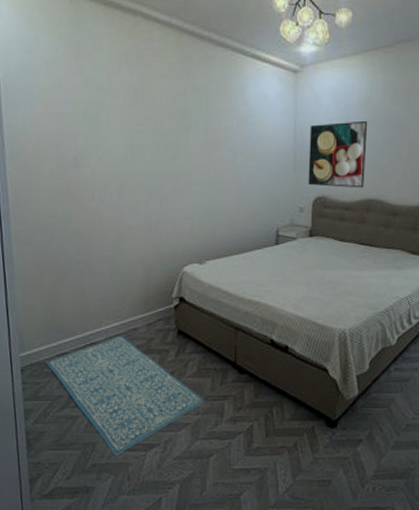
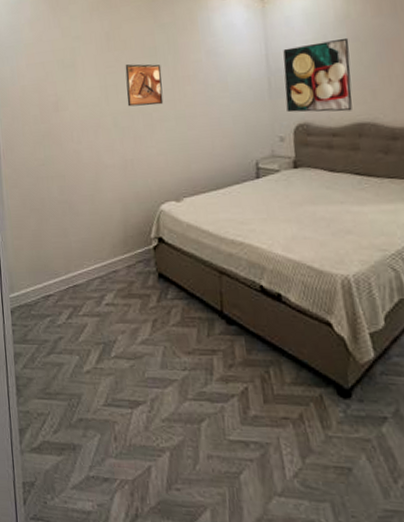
rug: present [45,335,205,456] -> none [32,278,191,411]
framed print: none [154,124,192,169] -> present [125,63,164,107]

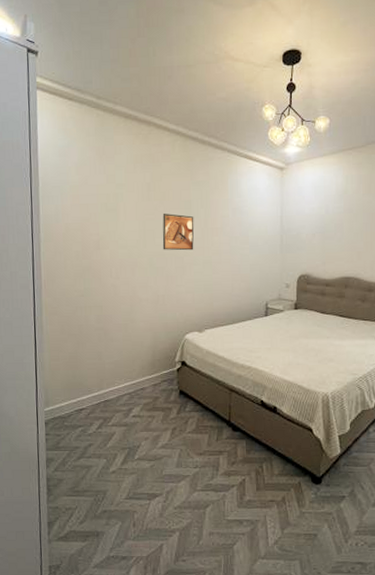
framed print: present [283,37,352,113] -> none [293,209,345,267]

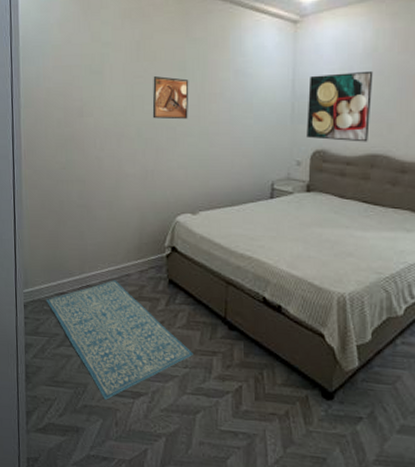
rug: none [66,394,202,504] -> present [45,280,193,400]
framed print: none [293,209,345,267] -> present [307,70,373,142]

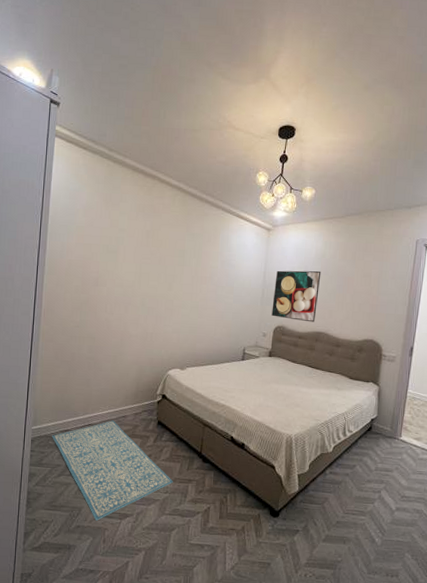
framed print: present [152,76,189,120] -> none [155,259,186,295]

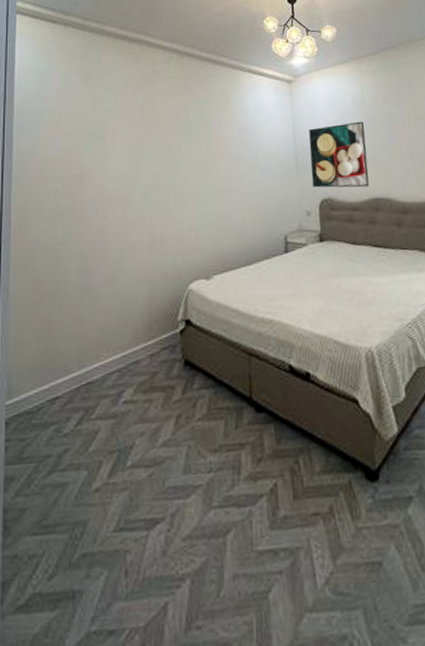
rug: present [51,420,173,521] -> none [34,370,218,540]

